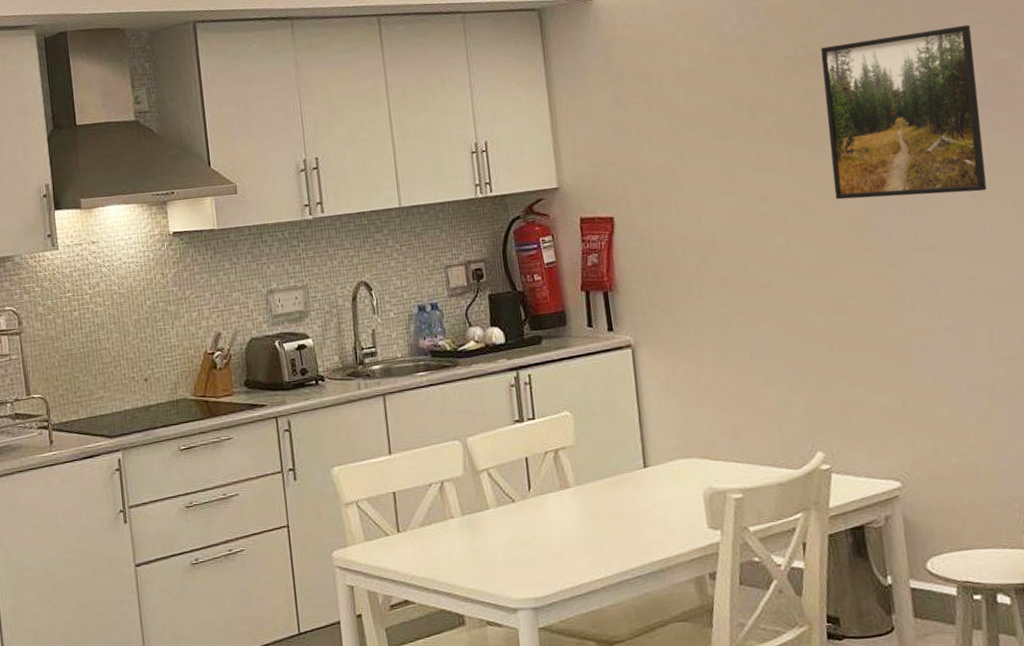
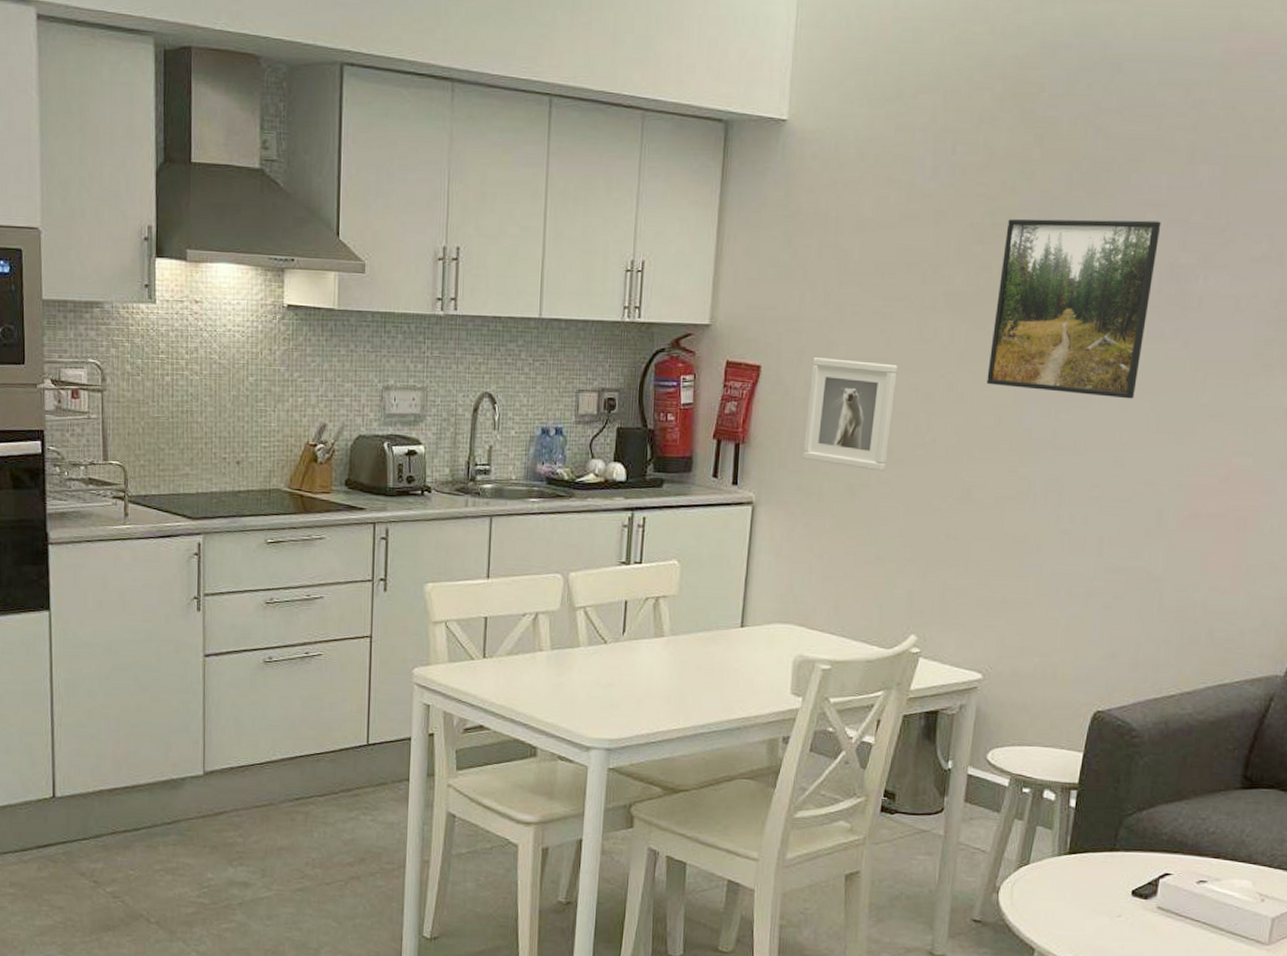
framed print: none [662,196,755,298] -> present [803,358,898,471]

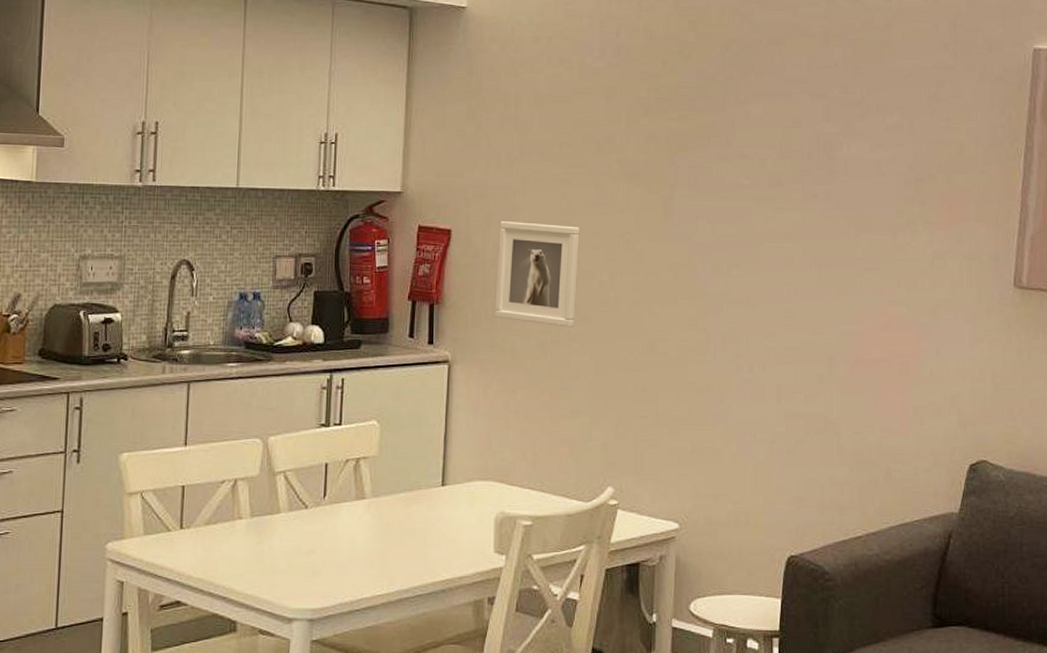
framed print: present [986,218,1162,399] -> none [662,94,806,255]

